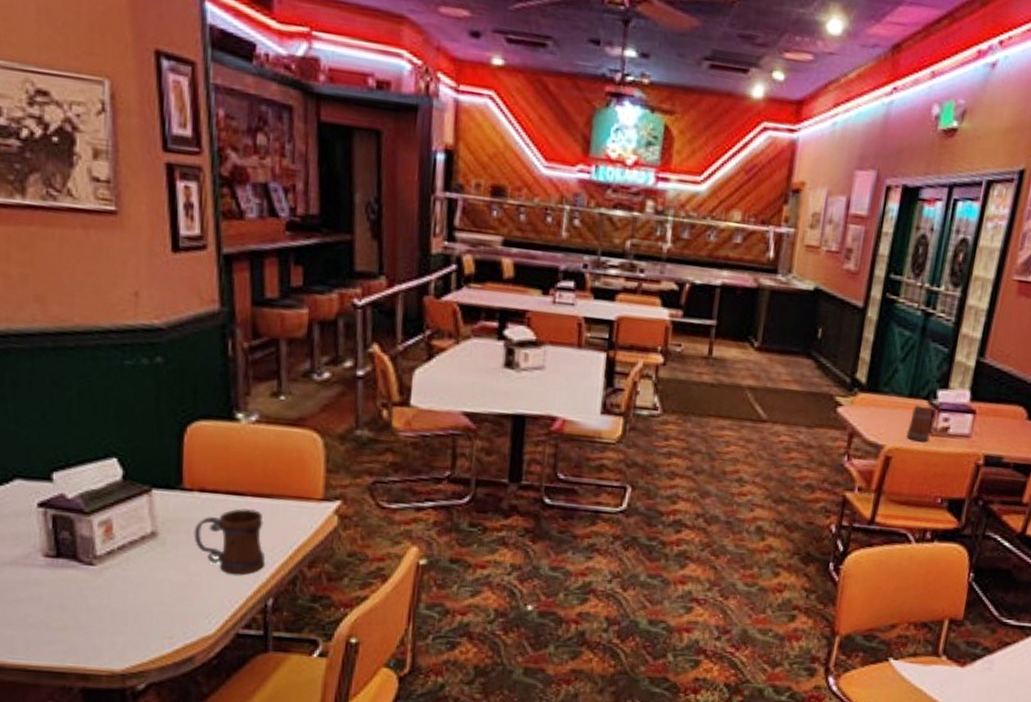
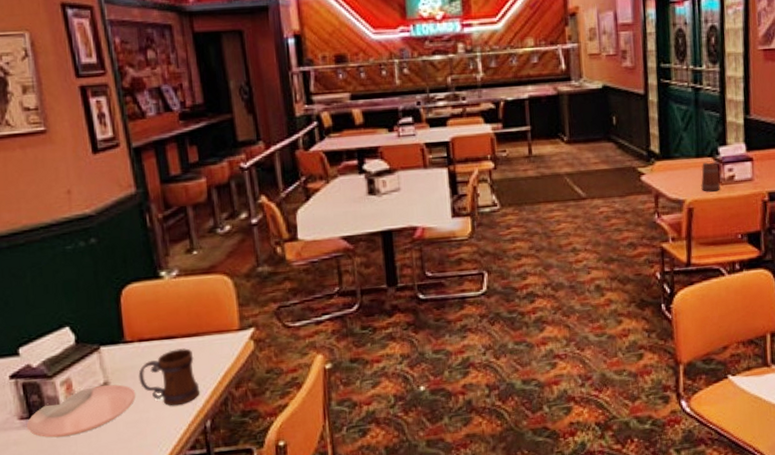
plate: none [51,534,188,587] -> present [26,384,136,438]

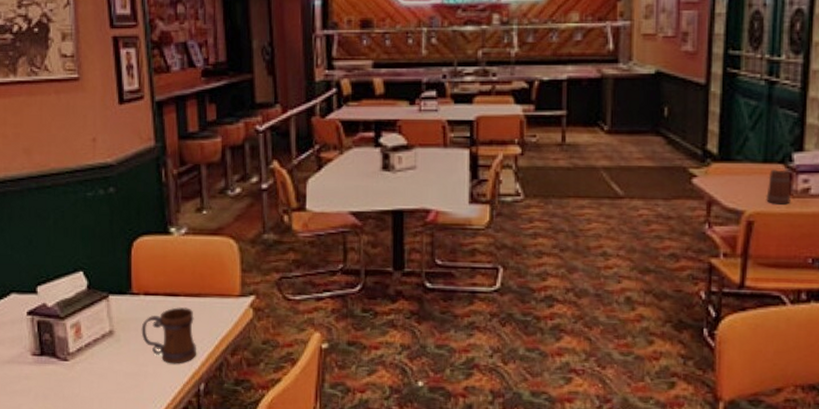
plate: present [26,384,136,438] -> none [37,333,137,378]

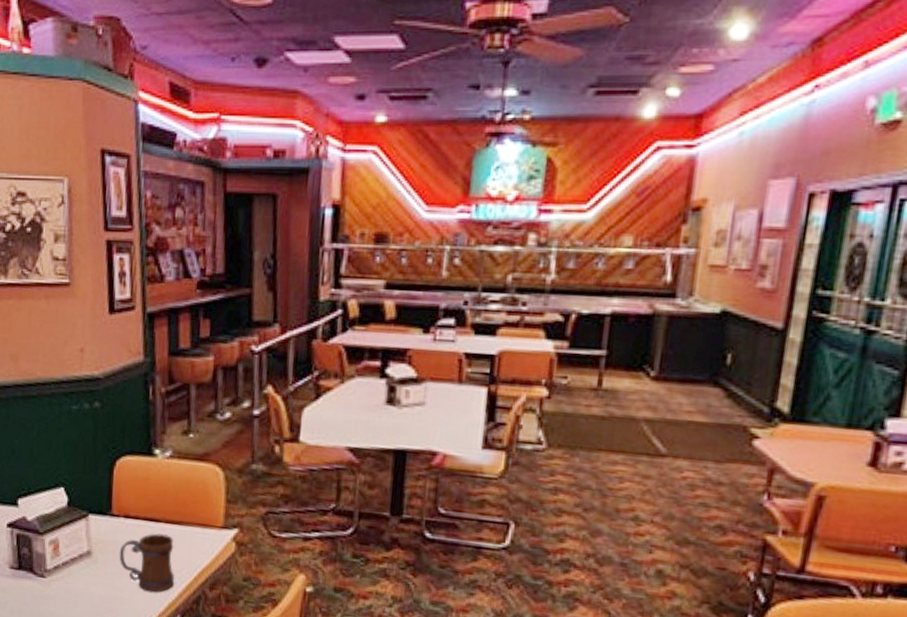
beer mug: present [766,169,791,205] -> none [844,436,880,480]

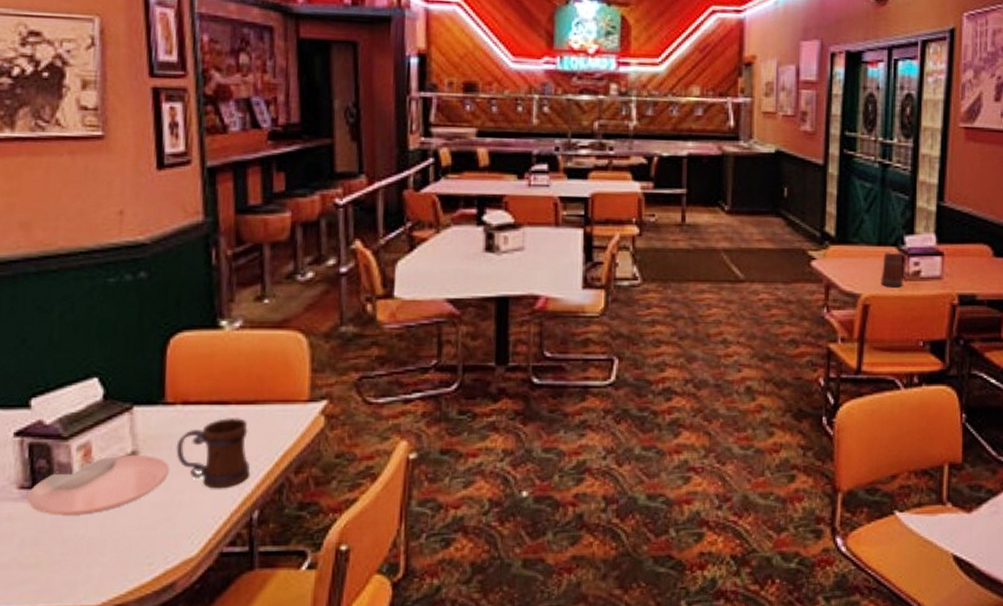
plate: none [15,552,115,597] -> present [26,455,170,515]
beer mug: none [844,436,880,480] -> present [881,252,903,288]

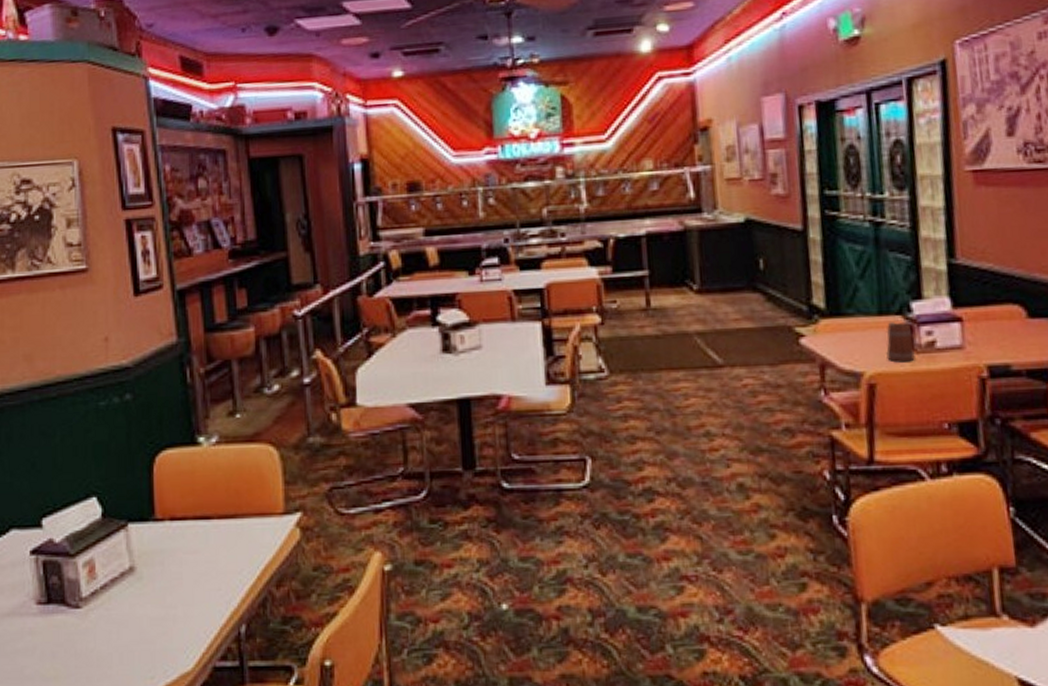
plate: present [26,455,170,515] -> none [43,571,164,630]
beer mug: present [176,418,251,489] -> none [167,532,236,603]

